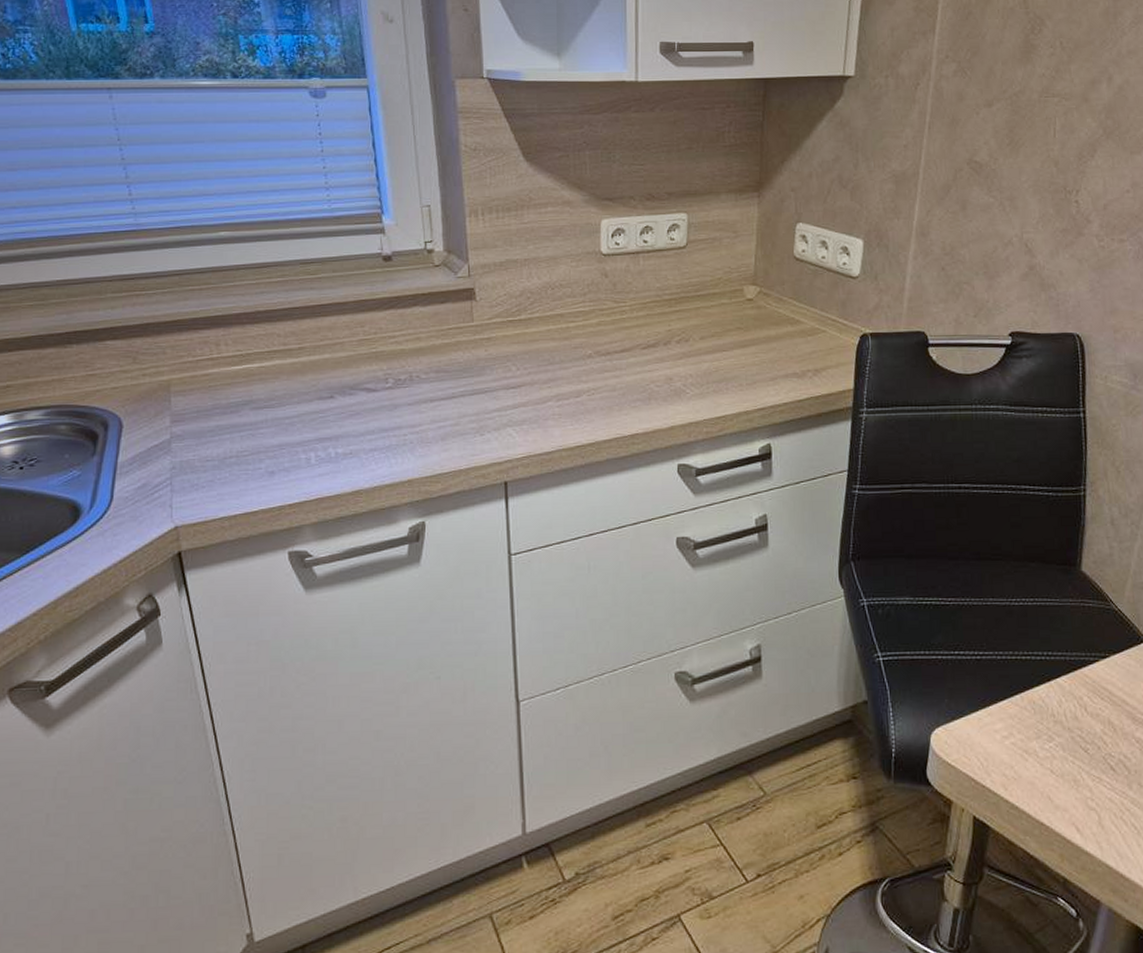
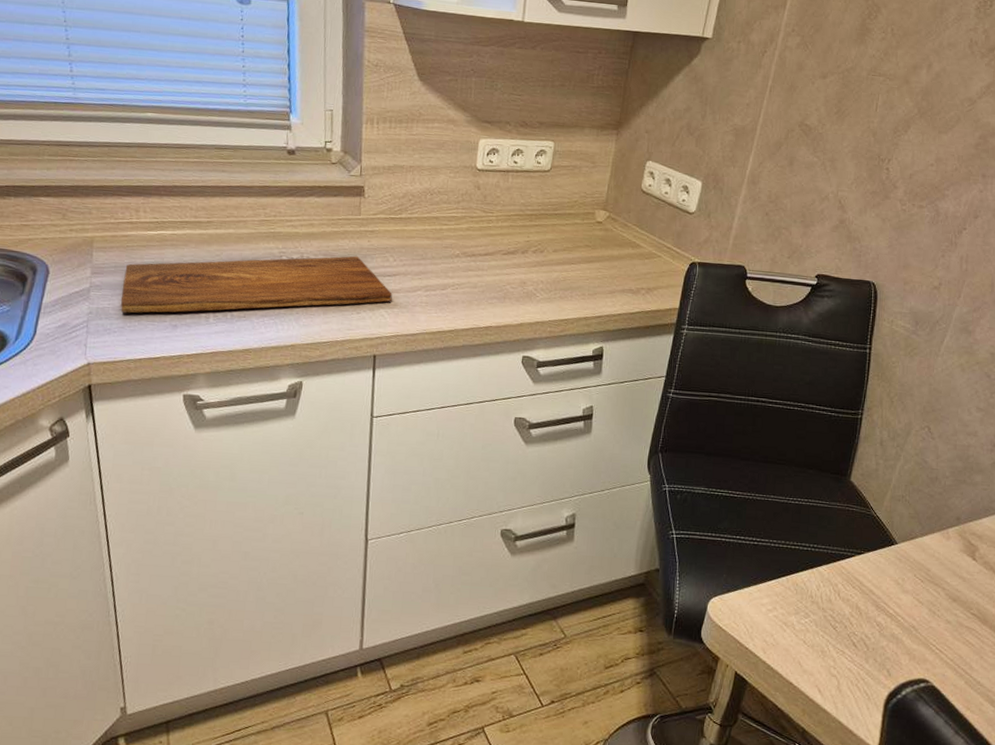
cutting board: none [207,369,519,464] -> present [120,256,393,313]

